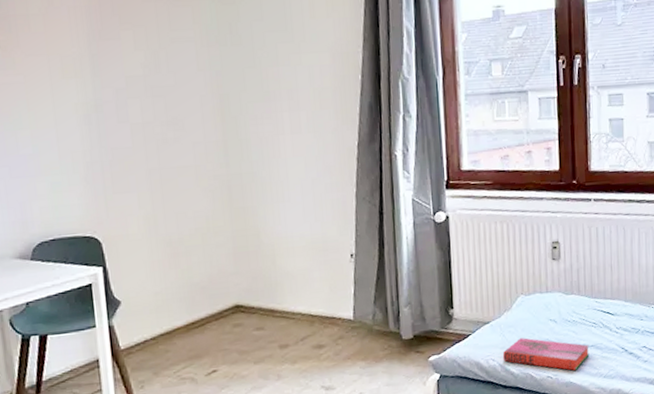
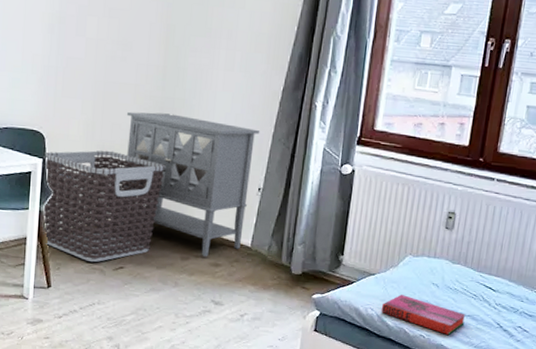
clothes hamper: none [103,243,245,372] -> present [43,150,166,263]
cabinet: none [190,190,343,341] -> present [121,111,260,257]

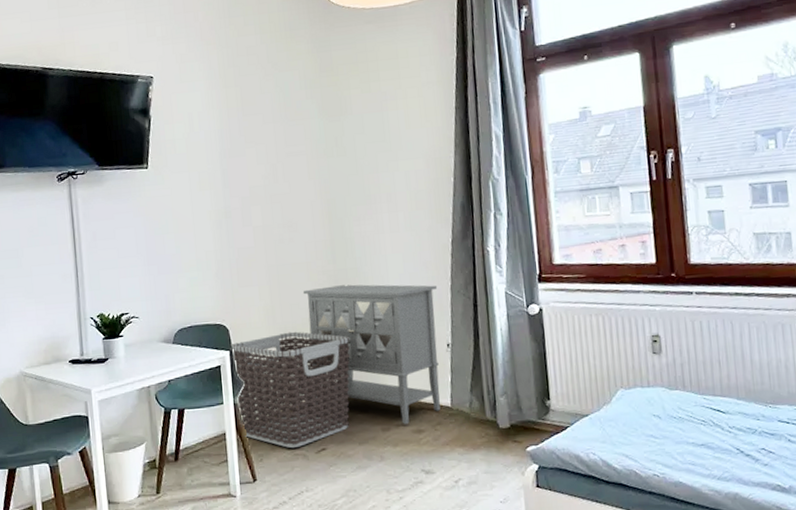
hardback book: present [380,295,466,335] -> none [603,432,700,470]

